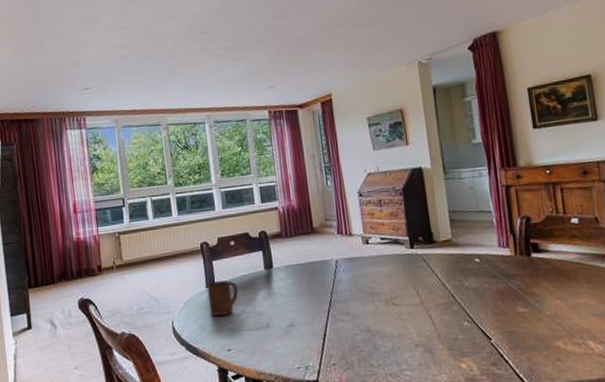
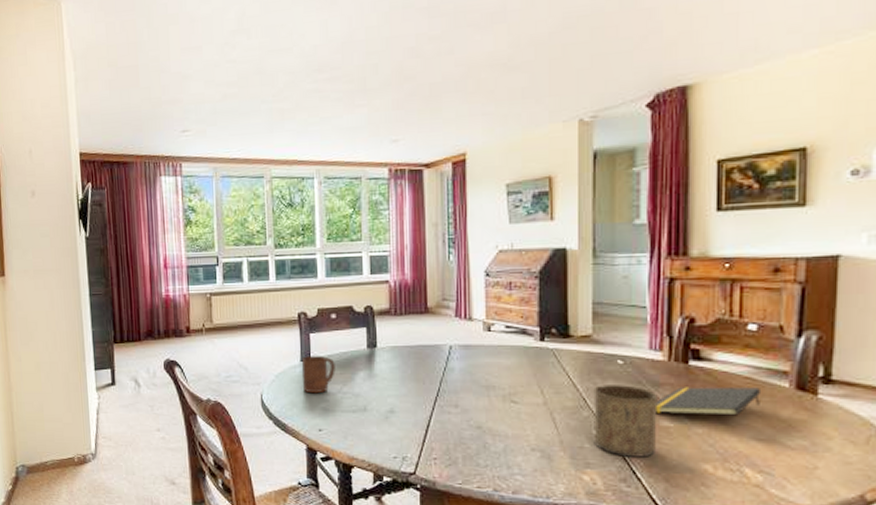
cup: none [459,279,516,343] -> present [593,385,658,457]
notepad: none [510,270,591,301] -> present [656,387,762,416]

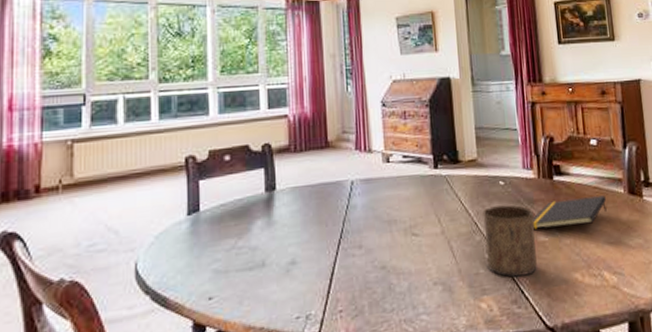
cup: present [301,355,335,394] -> none [188,205,229,254]

